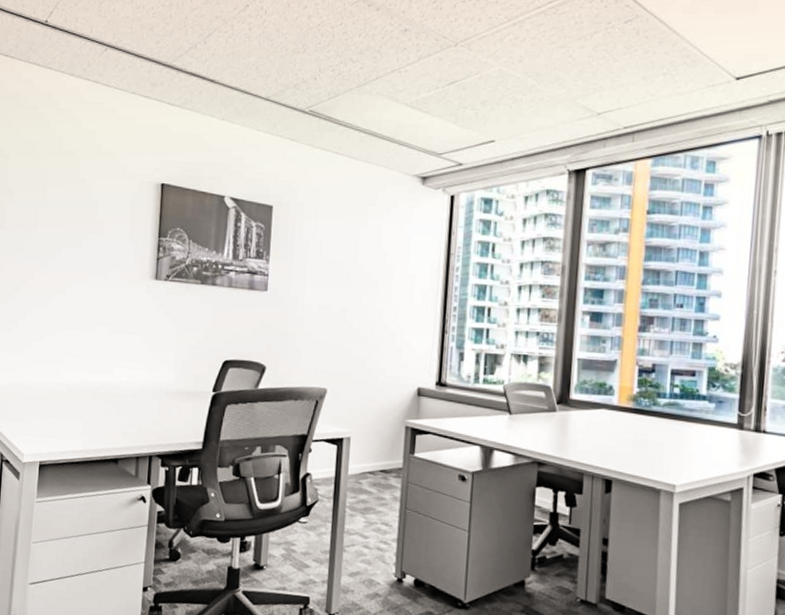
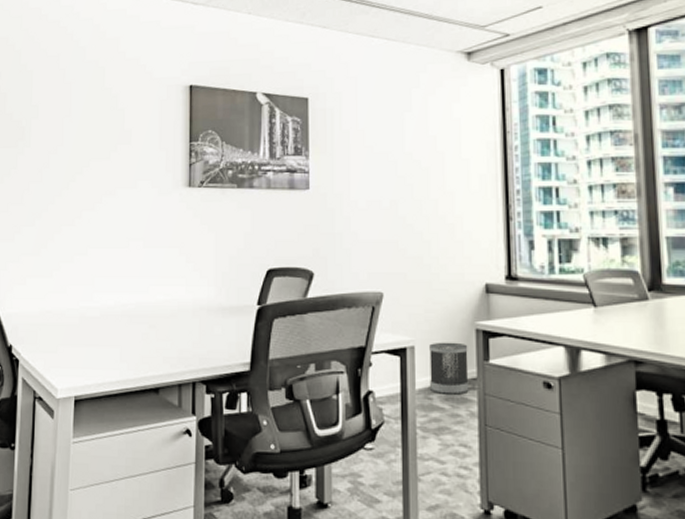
wastebasket: none [361,435,397,481] -> present [429,342,469,395]

